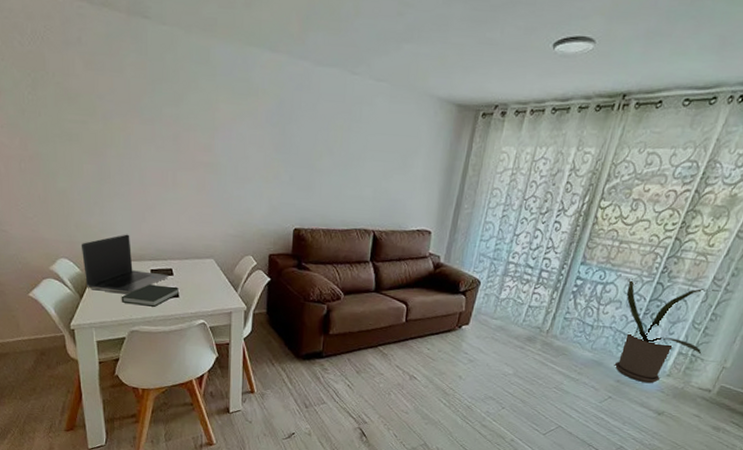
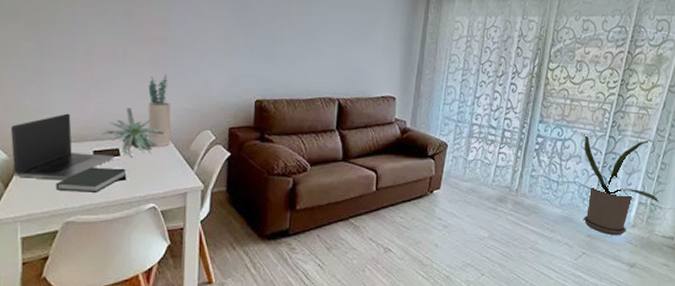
plant: none [158,231,212,277] -> present [103,107,165,157]
vase: none [196,199,217,270] -> present [147,73,171,147]

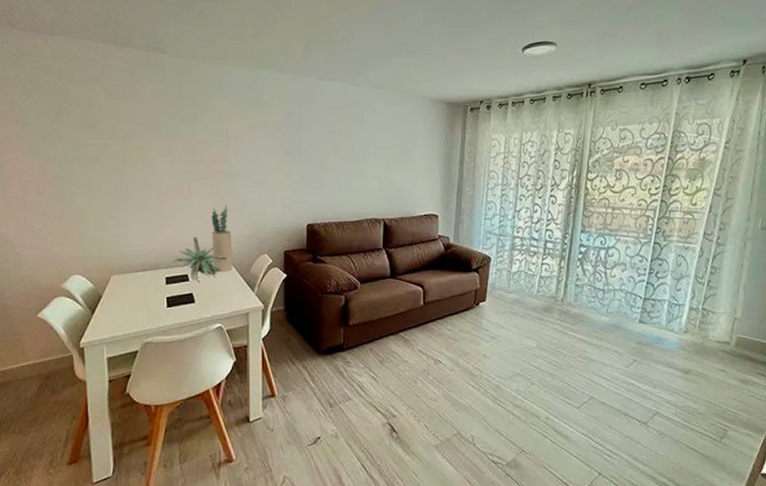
laptop computer: present [10,113,115,180] -> none [95,245,184,305]
book: present [55,167,127,192] -> none [134,292,196,315]
house plant: present [583,134,665,236] -> none [627,241,714,342]

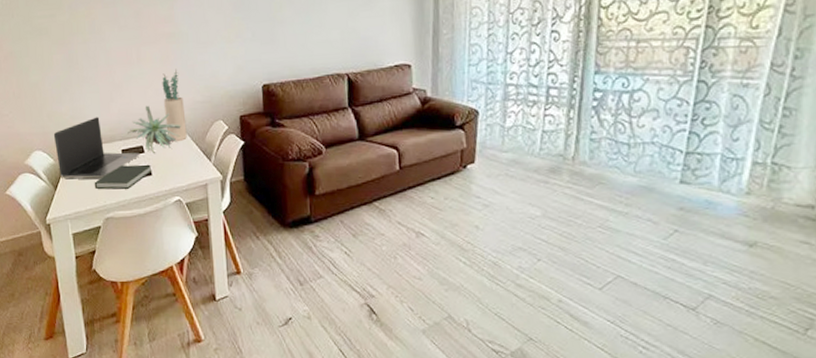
laptop computer: none [95,245,184,305] -> present [53,117,140,180]
book: none [134,292,196,315] -> present [94,164,152,190]

